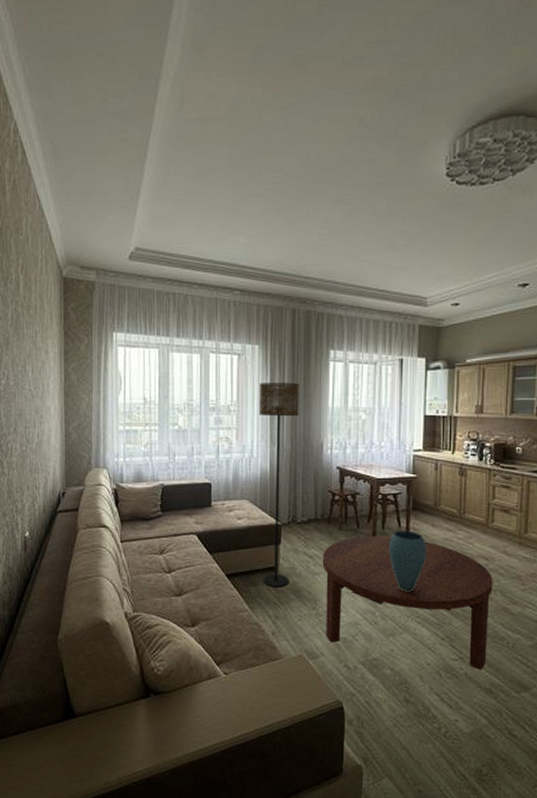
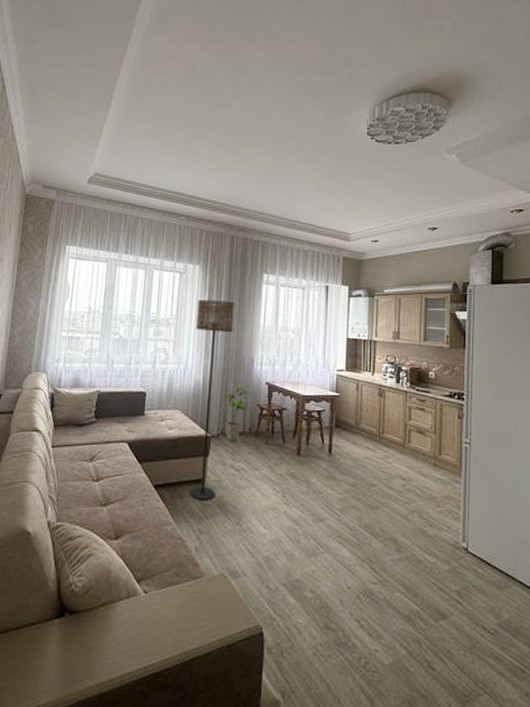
house plant: none [292,470,322,529] -> present [223,384,252,442]
coffee table: present [322,535,493,670] -> none [248,451,411,595]
vase: present [389,530,427,592] -> none [312,447,348,510]

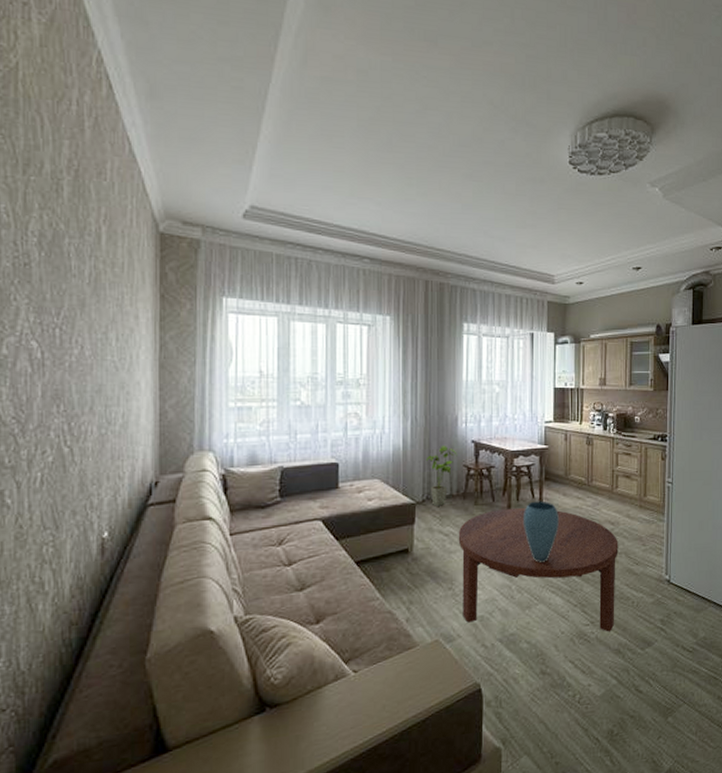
floor lamp: present [189,299,234,500] -> none [390,355,433,570]
coffee table: none [248,451,411,595] -> present [458,507,619,632]
vase: none [312,447,348,510] -> present [524,501,559,562]

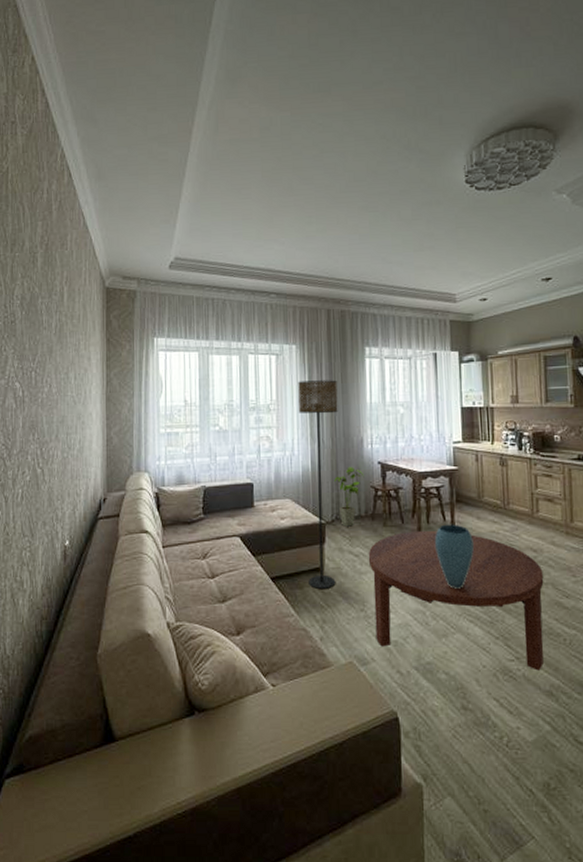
floor lamp: none [390,355,433,570] -> present [297,380,338,589]

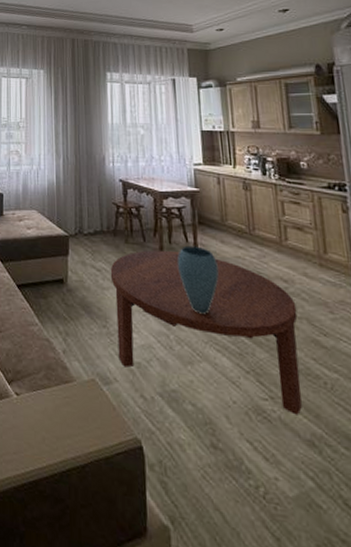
floor lamp: present [297,380,338,589] -> none [44,101,82,301]
house plant: present [334,466,364,527] -> none [78,182,106,241]

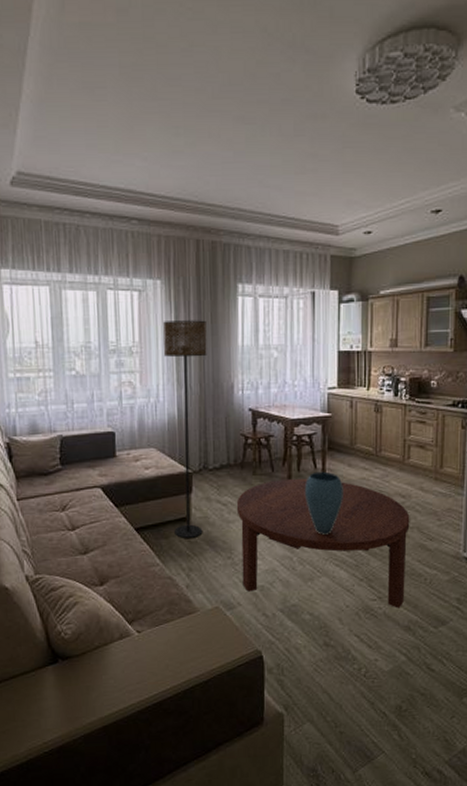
floor lamp: none [44,101,82,301] -> present [163,320,207,538]

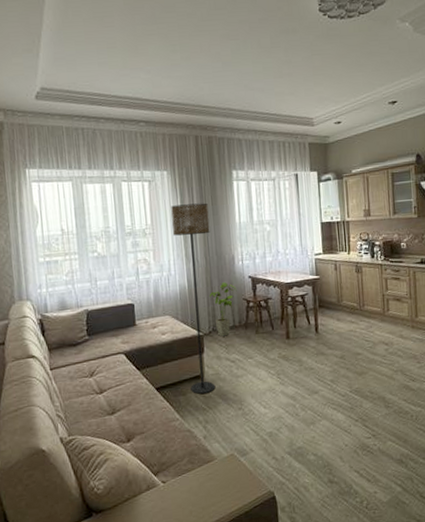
house plant: none [202,413,234,476] -> present [210,282,237,337]
coffee table: present [236,478,410,608] -> none [243,333,395,444]
vase: present [305,471,343,535] -> none [301,326,335,383]

